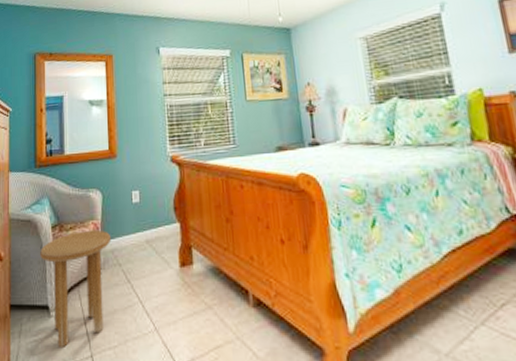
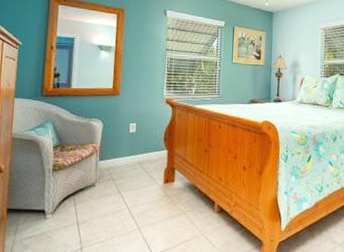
side table: present [40,229,112,347] -> none [40,151,108,242]

